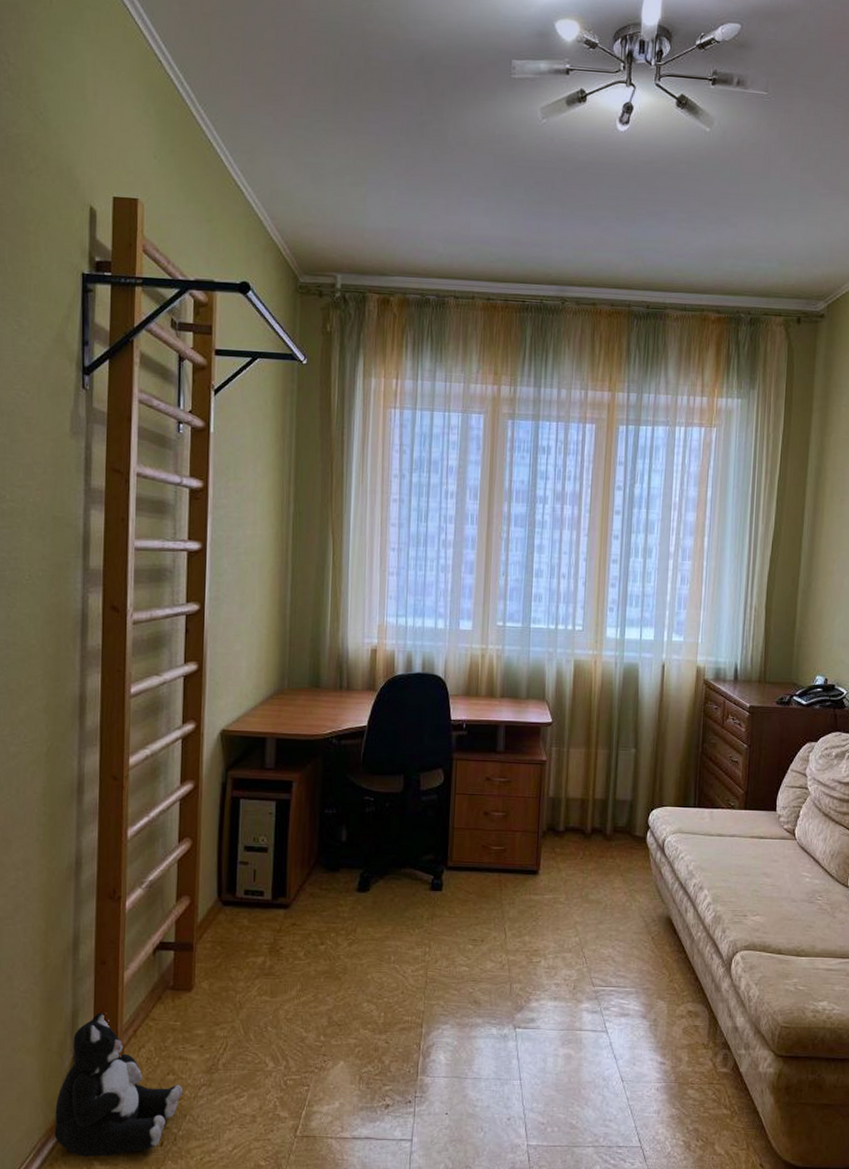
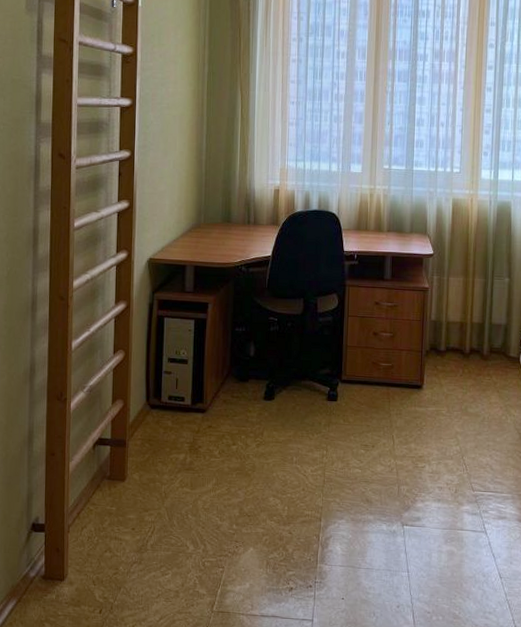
plush toy: present [54,1011,184,1157] -> none [13,495,118,620]

